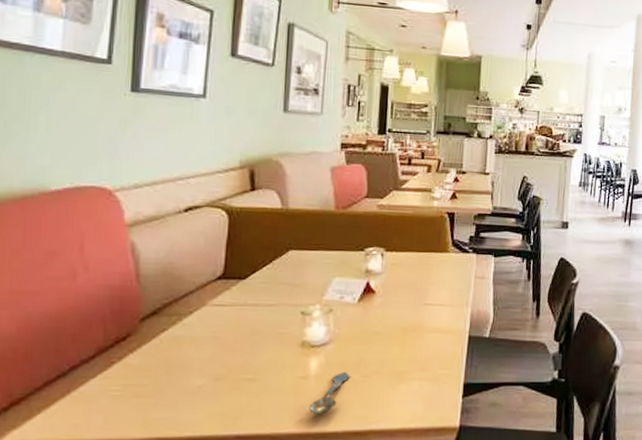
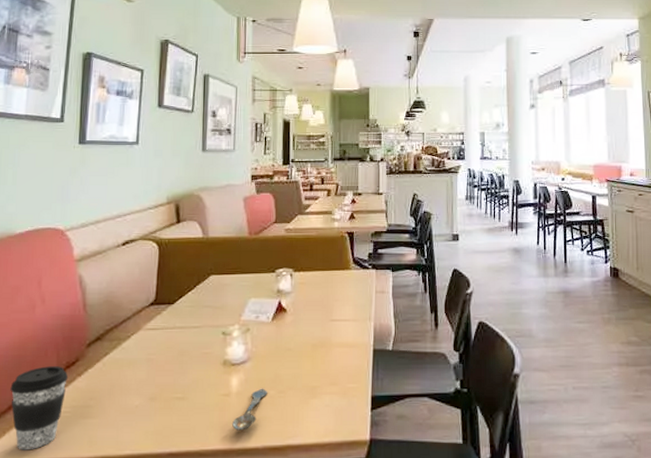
coffee cup: none [46,340,117,430] -> present [10,366,68,450]

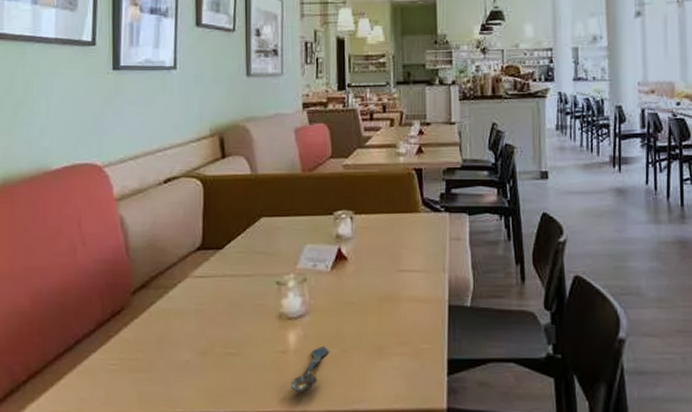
coffee cup: present [10,366,68,450] -> none [55,314,113,404]

